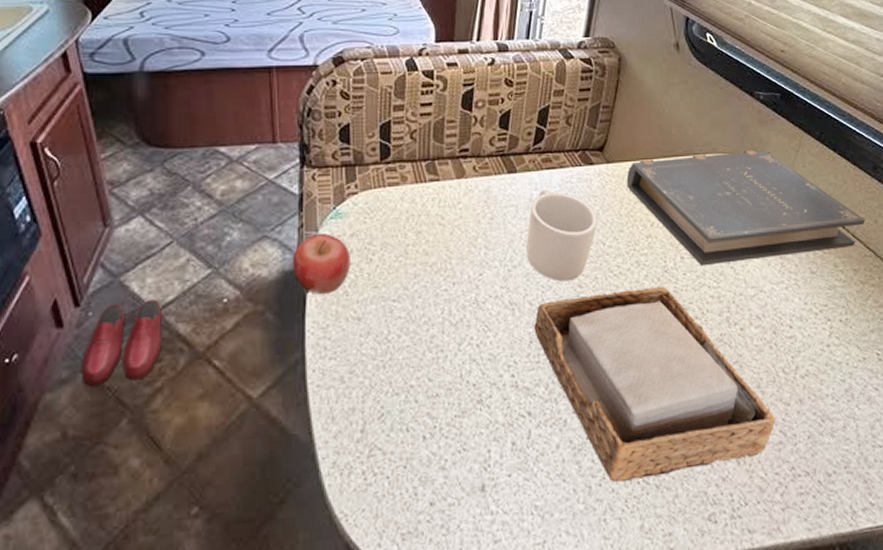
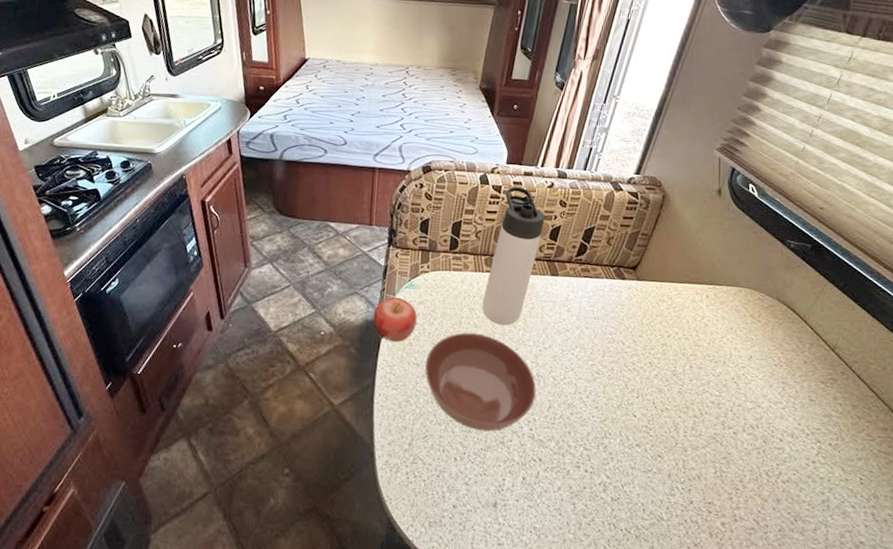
slippers: present [82,299,162,386] -> none [221,321,278,376]
bowl: none [368,263,512,393] -> present [425,332,537,432]
thermos bottle: none [430,68,491,247] -> present [482,186,545,326]
mug: present [526,190,598,282] -> none [557,293,622,368]
napkin holder: present [534,287,776,482] -> none [554,379,751,534]
book: present [626,150,866,265] -> none [652,282,874,386]

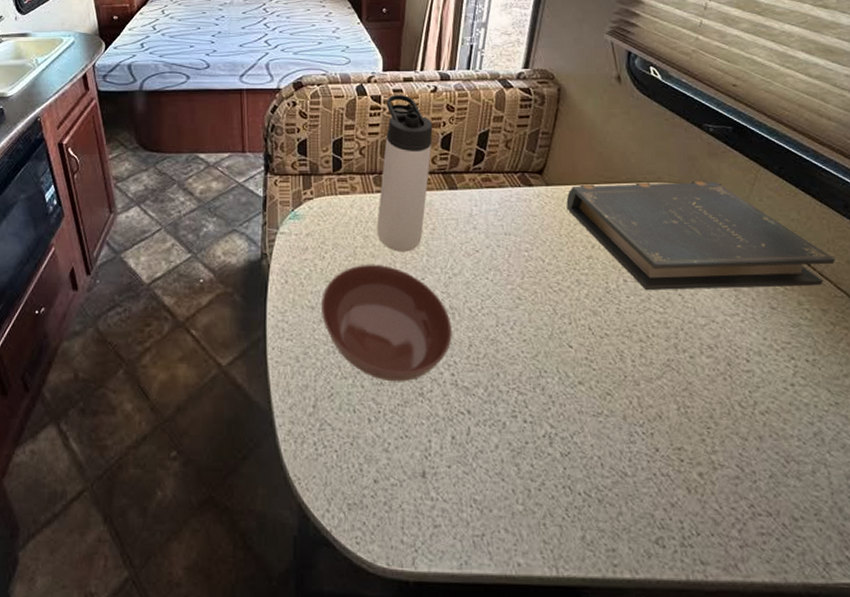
fruit: present [373,297,417,342] -> none [257,230,306,283]
book: none [652,282,874,386] -> present [566,181,836,290]

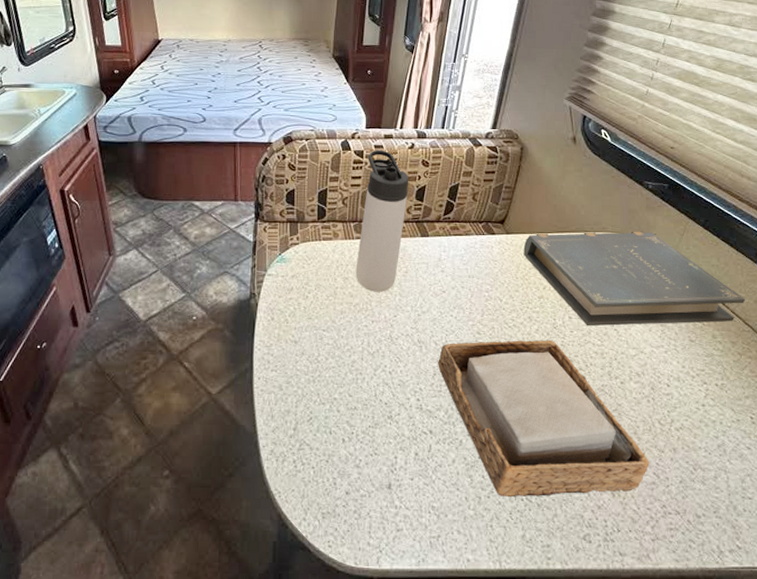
bowl: present [320,265,452,382] -> none [303,304,419,407]
napkin holder: none [474,306,731,491] -> present [438,340,650,498]

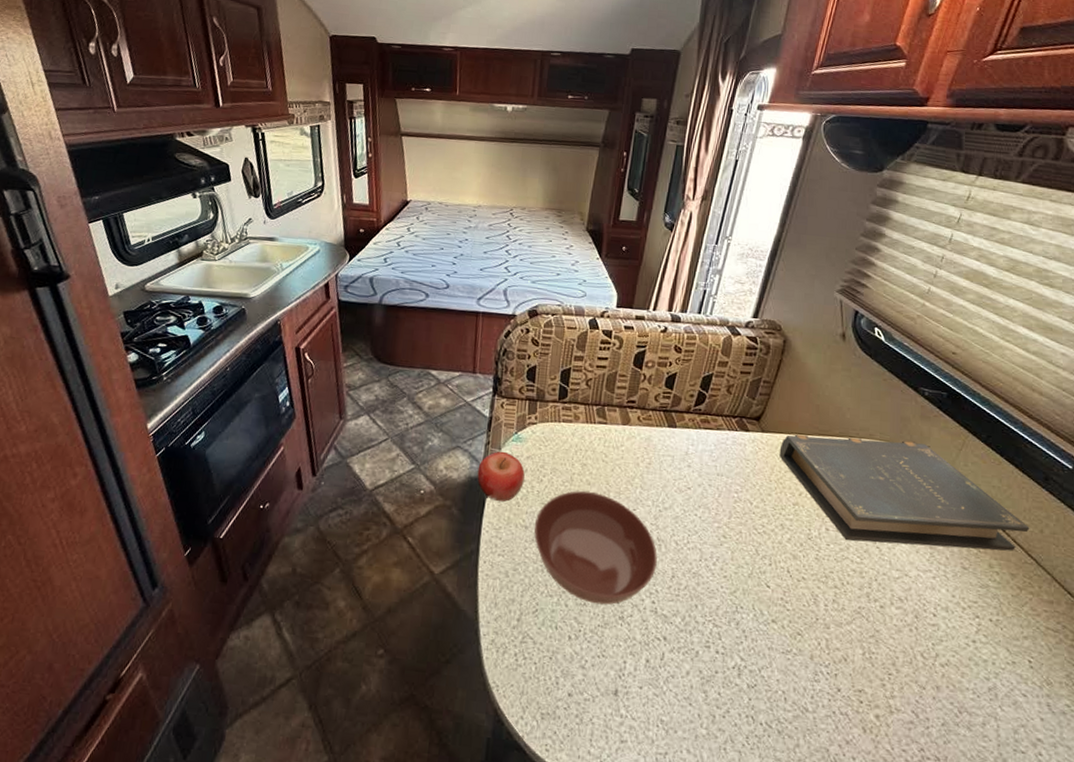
fruit: none [246,272,291,320] -> present [477,451,525,502]
bowl: none [303,304,419,407] -> present [534,491,657,605]
thermos bottle: present [356,149,409,292] -> none [595,331,659,483]
napkin holder: present [438,340,650,498] -> none [677,544,908,729]

